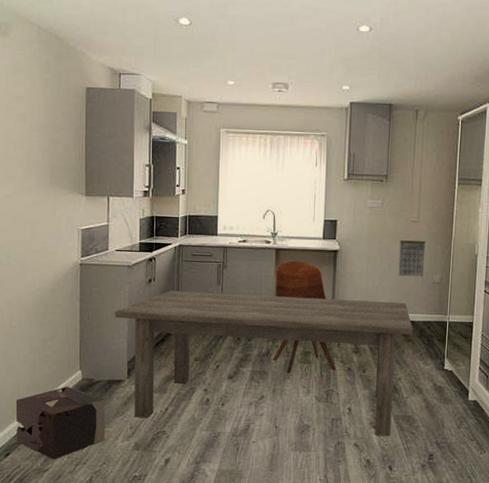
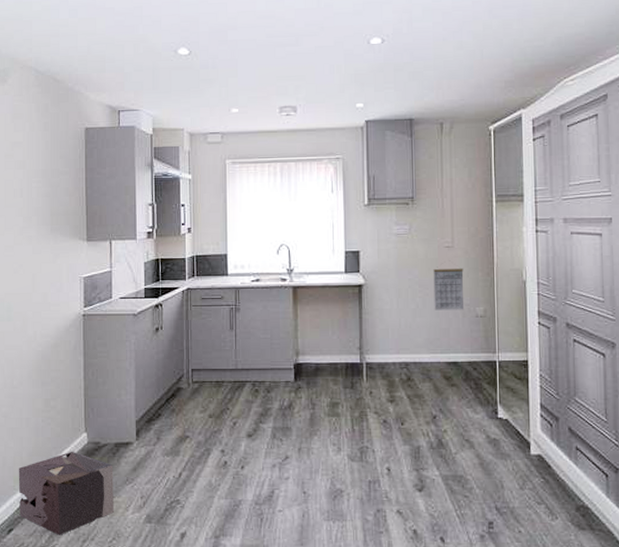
dining table: present [114,291,414,437] -> none [120,339,457,502]
dining chair: present [272,261,336,374] -> none [294,299,370,430]

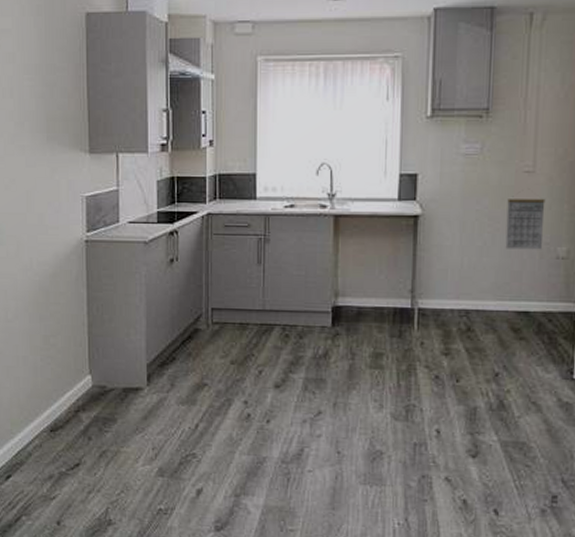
cardboard box: present [18,451,114,535] -> none [15,394,122,485]

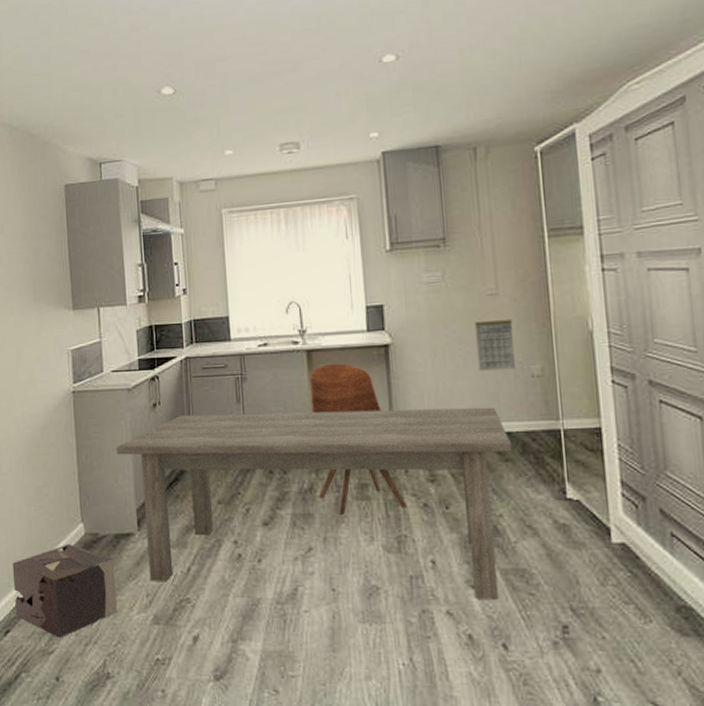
cardboard box: none [15,394,122,485] -> present [12,543,117,638]
dining table: none [129,273,528,470] -> present [116,407,512,601]
dining chair: none [332,231,419,383] -> present [310,363,407,516]

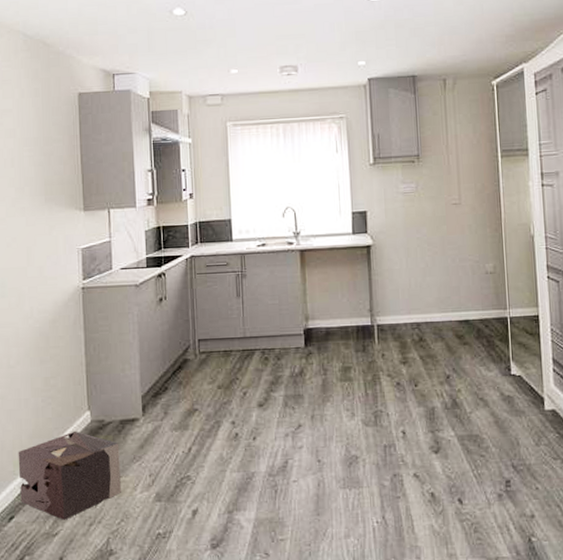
dining table: present [116,407,512,601] -> none [123,299,469,463]
dining chair: present [310,363,407,516] -> none [302,262,383,396]
calendar: present [474,318,516,371] -> none [441,224,474,269]

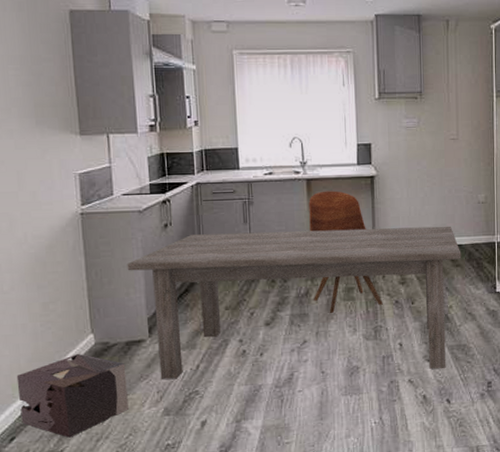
dining table: none [123,299,469,463] -> present [127,226,462,379]
dining chair: none [302,262,383,396] -> present [309,190,383,314]

